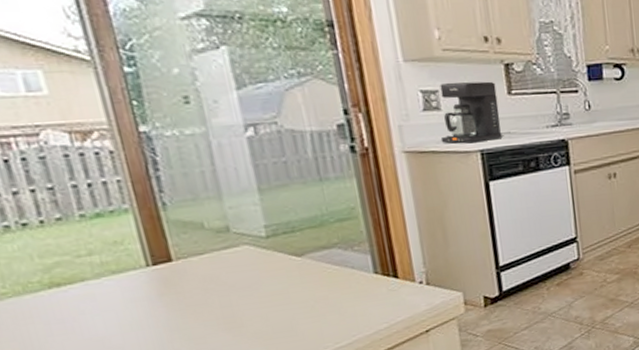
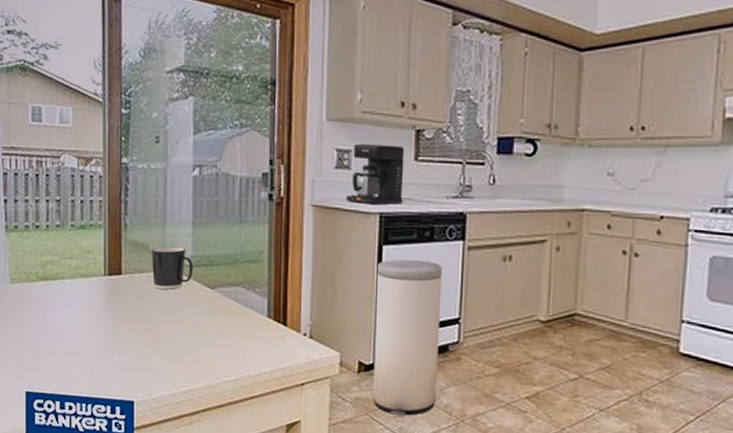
mug: none [208,218,272,269] -> present [151,246,193,290]
pedal bin: none [486,190,567,341] -> present [373,259,443,419]

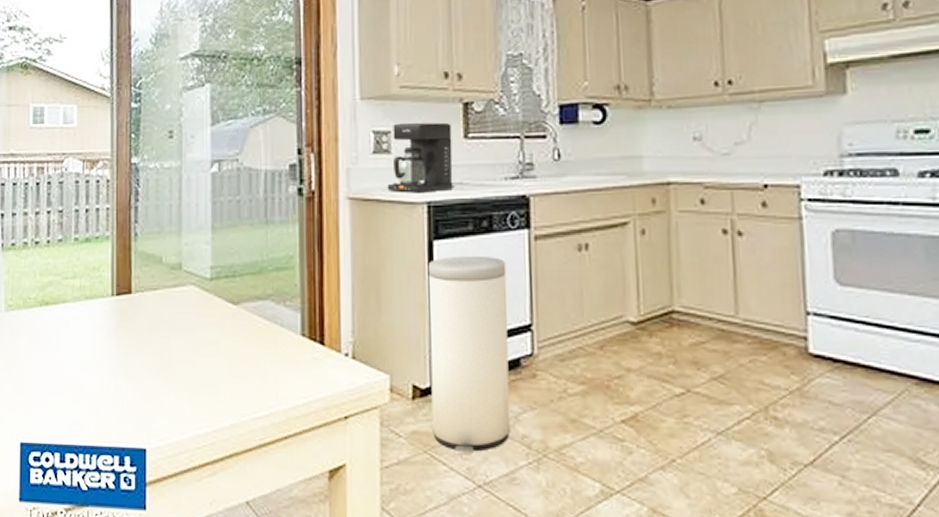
mug: present [151,246,193,290] -> none [165,256,213,308]

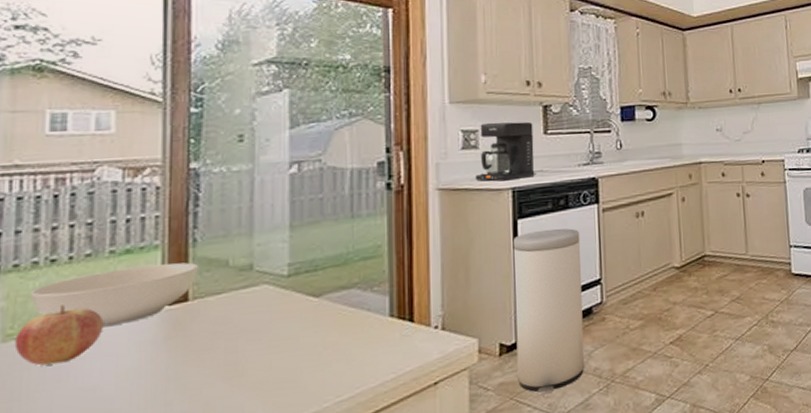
fruit: none [13,284,71,337] -> present [14,305,104,366]
bowl: none [23,255,140,309] -> present [30,262,199,328]

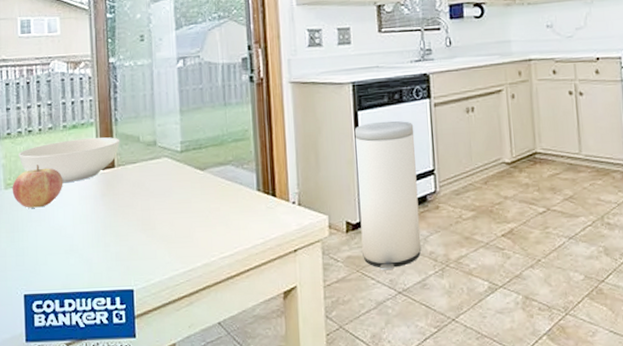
coffee maker: present [475,121,535,182] -> none [320,21,372,76]

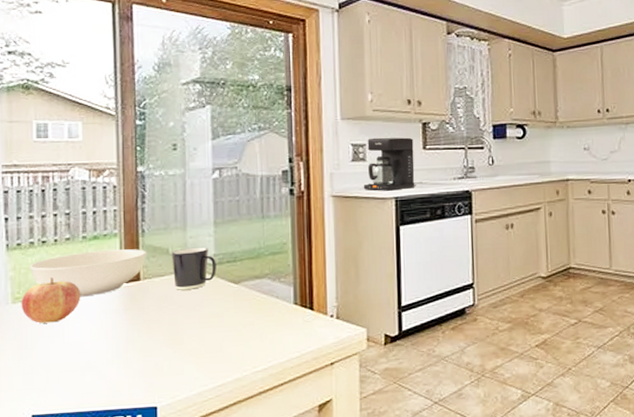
mug: none [142,134,184,177] -> present [172,247,216,290]
coffee maker: none [320,21,372,76] -> present [363,137,415,191]
pedal bin: present [354,120,422,272] -> none [396,236,459,383]

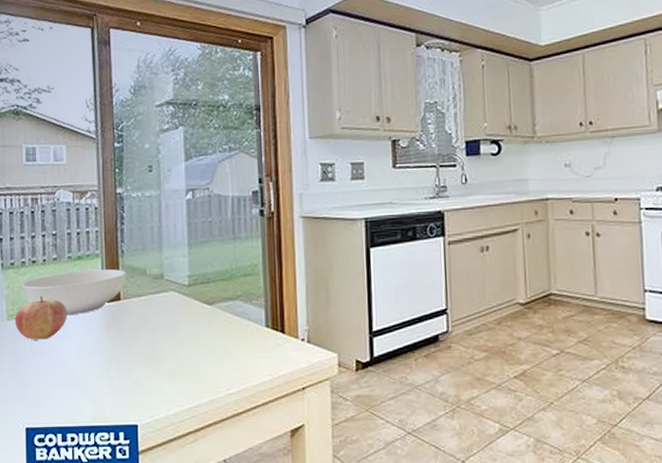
mug: present [172,247,216,290] -> none [149,268,191,311]
coffee maker: present [363,137,415,191] -> none [332,156,385,212]

